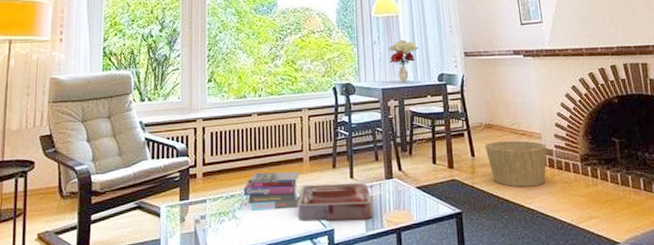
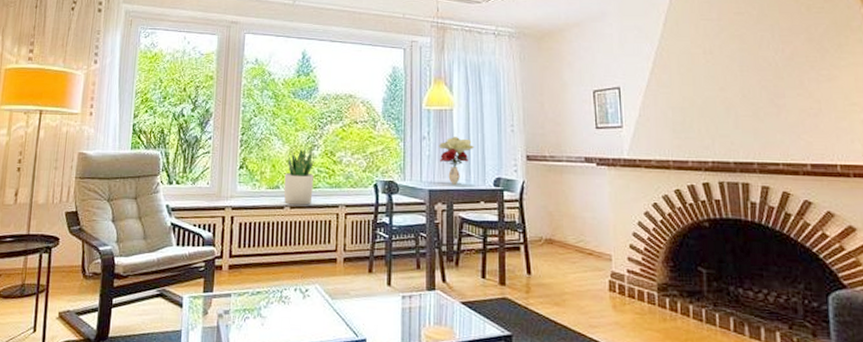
books: present [243,172,301,211] -> none [270,270,334,313]
planter: none [250,57,278,112] -> present [283,147,315,205]
decorative tray: present [297,183,373,222] -> none [327,288,411,333]
basket: present [484,141,547,187] -> none [543,259,618,315]

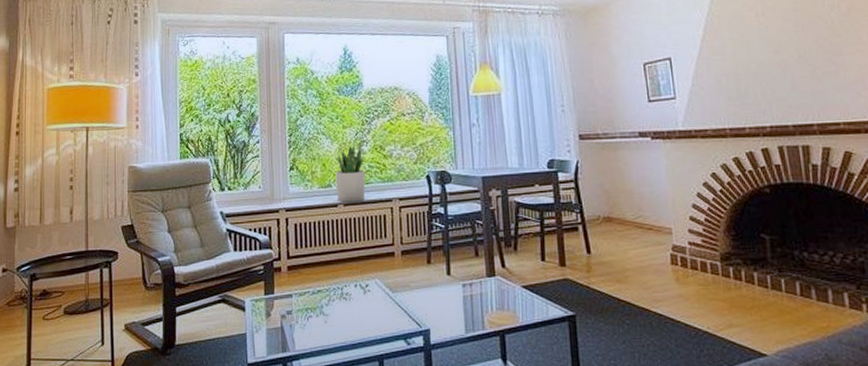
flower bouquet: present [439,137,475,186] -> none [489,121,526,171]

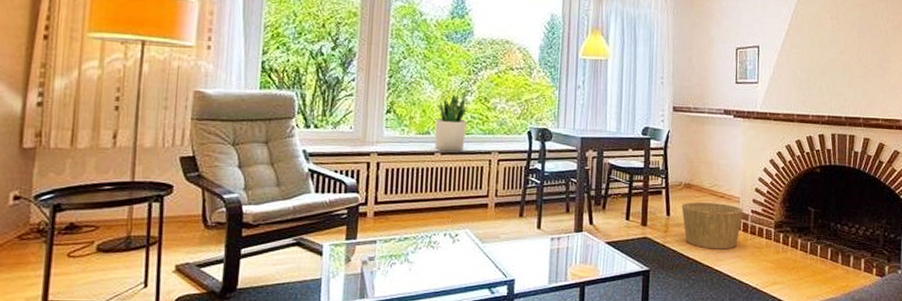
basket: none [603,236,679,289] -> present [681,202,743,250]

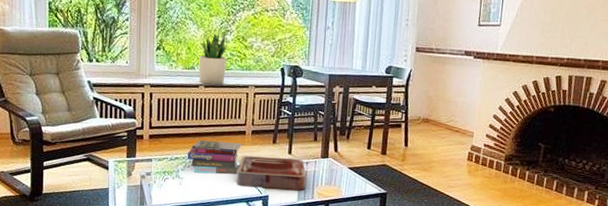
books: none [418,215,484,256] -> present [187,140,243,175]
decorative tray: none [476,232,558,272] -> present [236,155,307,191]
basket: present [681,202,743,250] -> none [418,135,477,178]

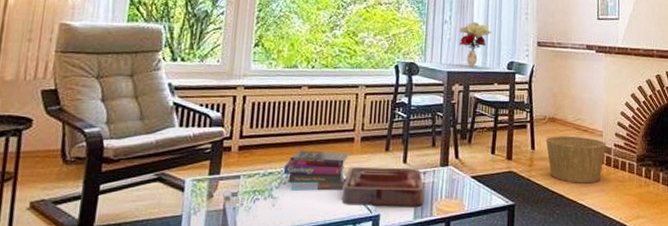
planter: present [198,31,228,85] -> none [302,26,337,85]
flower bouquet: none [341,28,373,72] -> present [459,22,492,68]
basket: none [418,135,477,178] -> present [545,136,606,184]

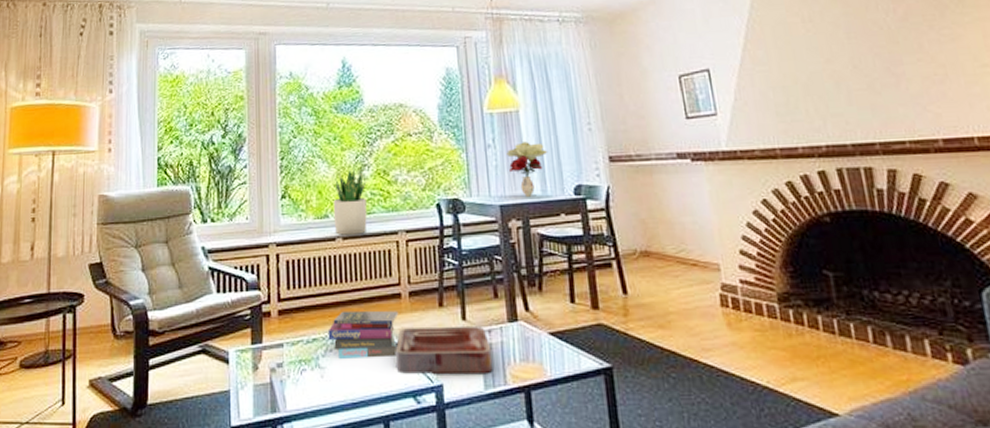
planter: none [302,26,337,85] -> present [333,167,367,235]
basket: present [545,136,606,184] -> none [640,273,729,336]

